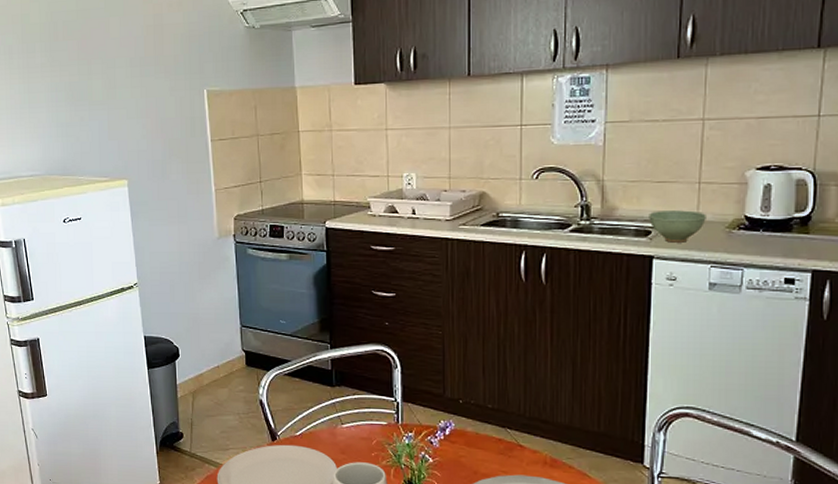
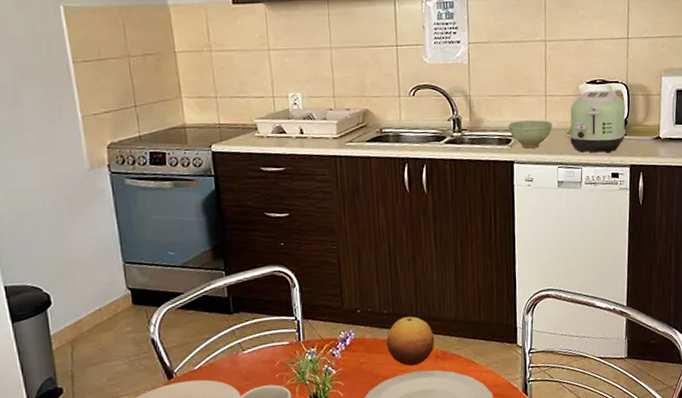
fruit: none [489,414,544,468] -> present [386,316,435,366]
toaster: none [729,178,810,254] -> present [570,90,626,153]

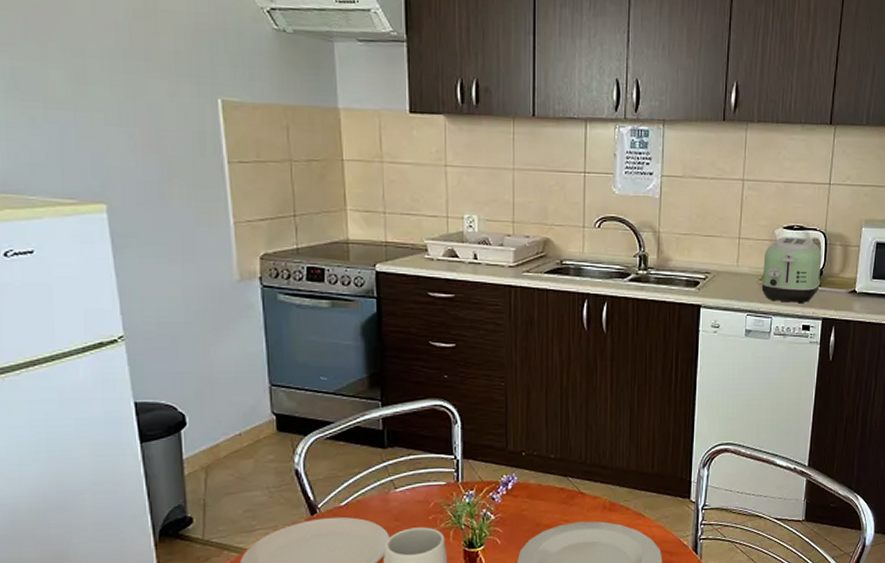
fruit: present [386,316,435,366] -> none [551,462,603,515]
bowl: present [508,120,554,149] -> none [697,263,745,293]

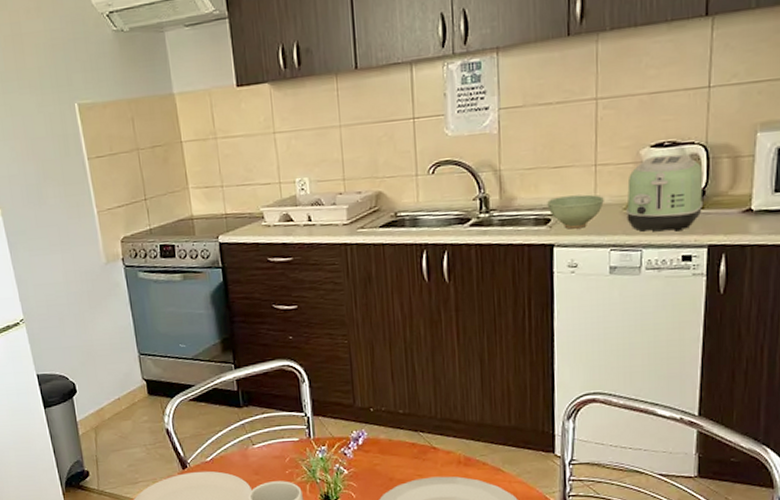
bowl: none [697,263,745,293] -> present [547,194,605,229]

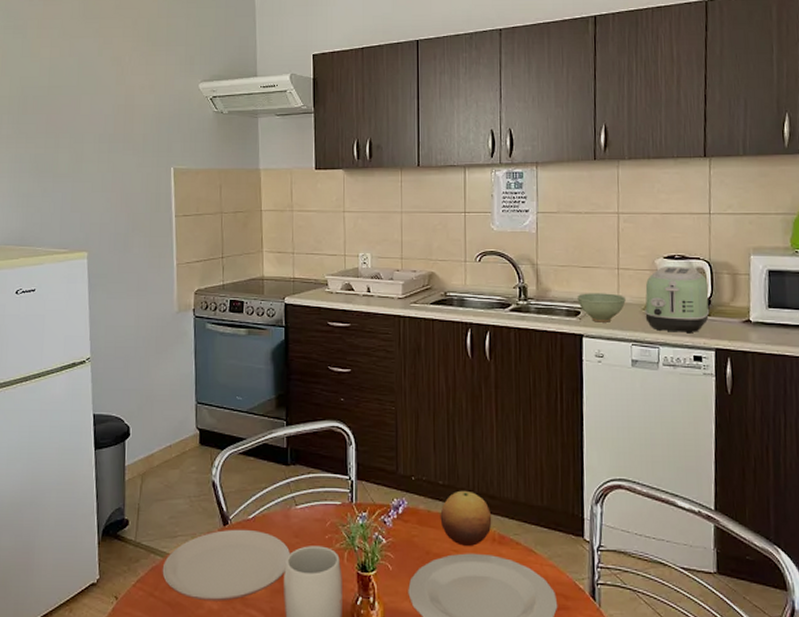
fruit: none [402,417,457,470] -> present [440,490,492,546]

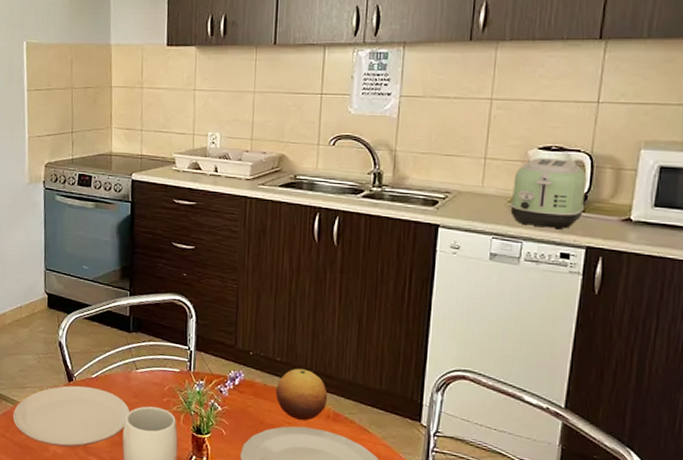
bowl: present [577,293,627,322] -> none [436,182,492,214]

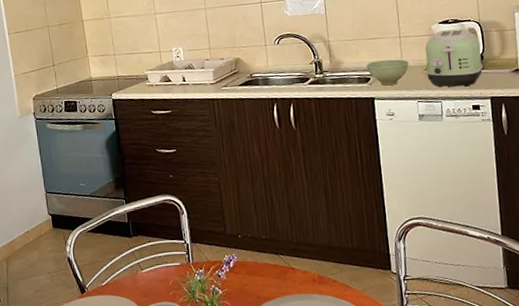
fruit: present [275,368,328,420] -> none [266,241,311,289]
bowl: none [436,182,492,214] -> present [366,59,410,86]

